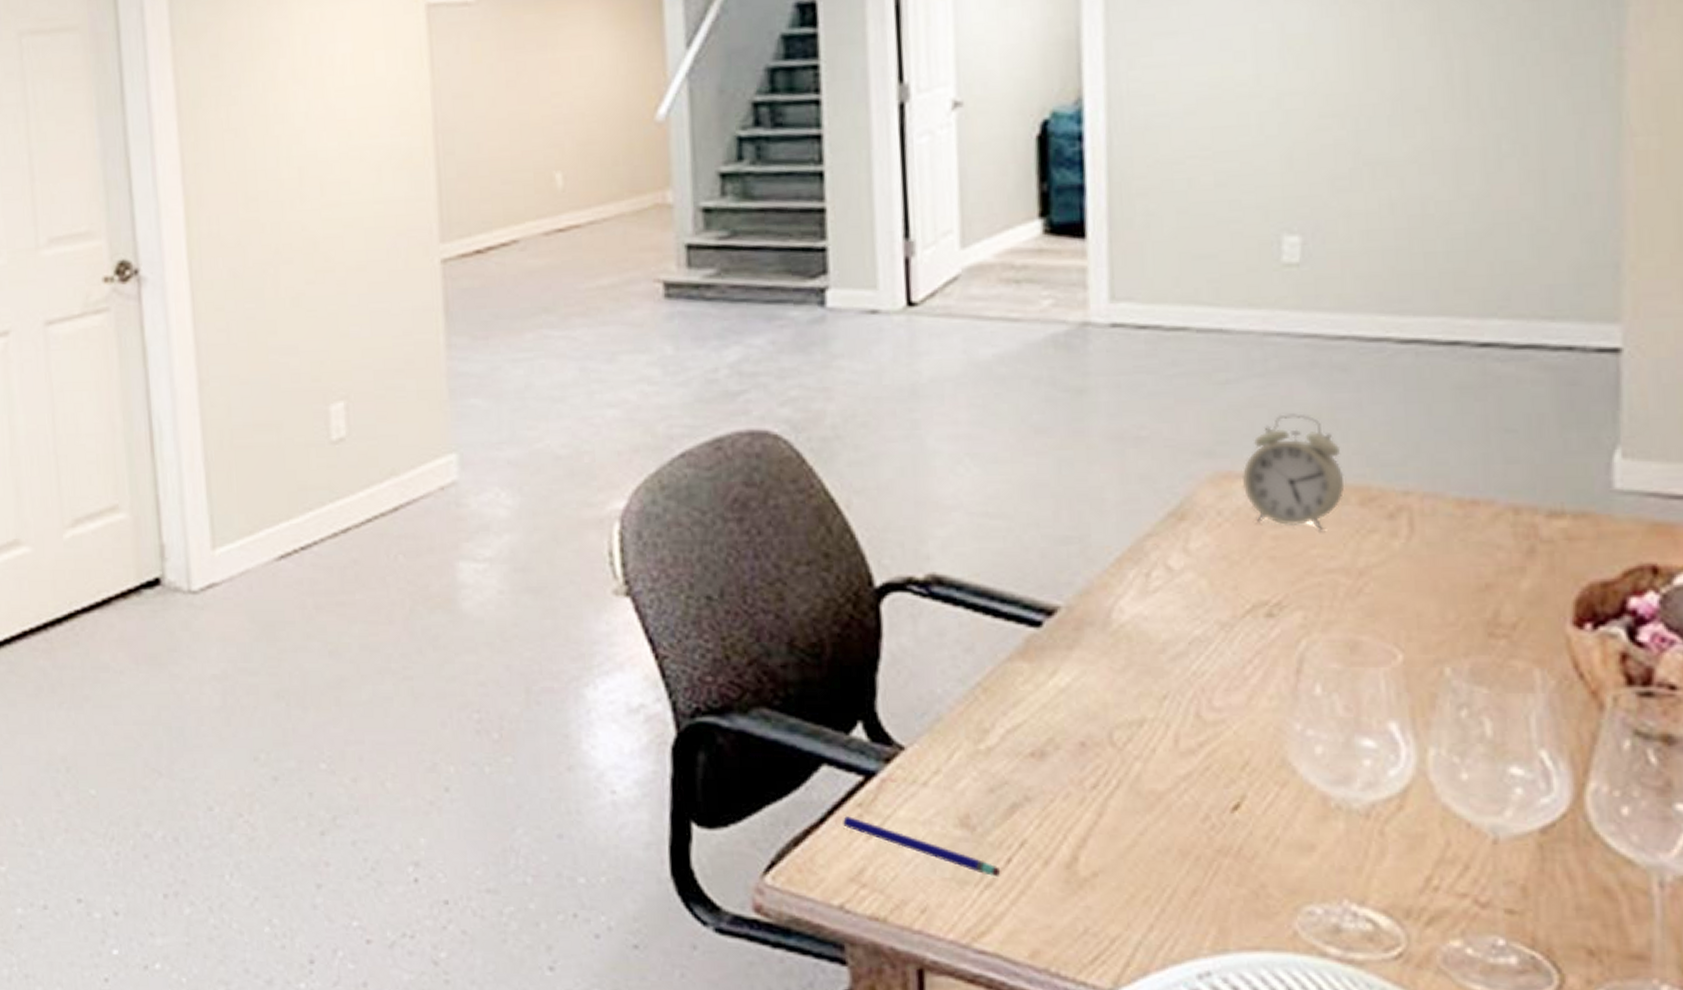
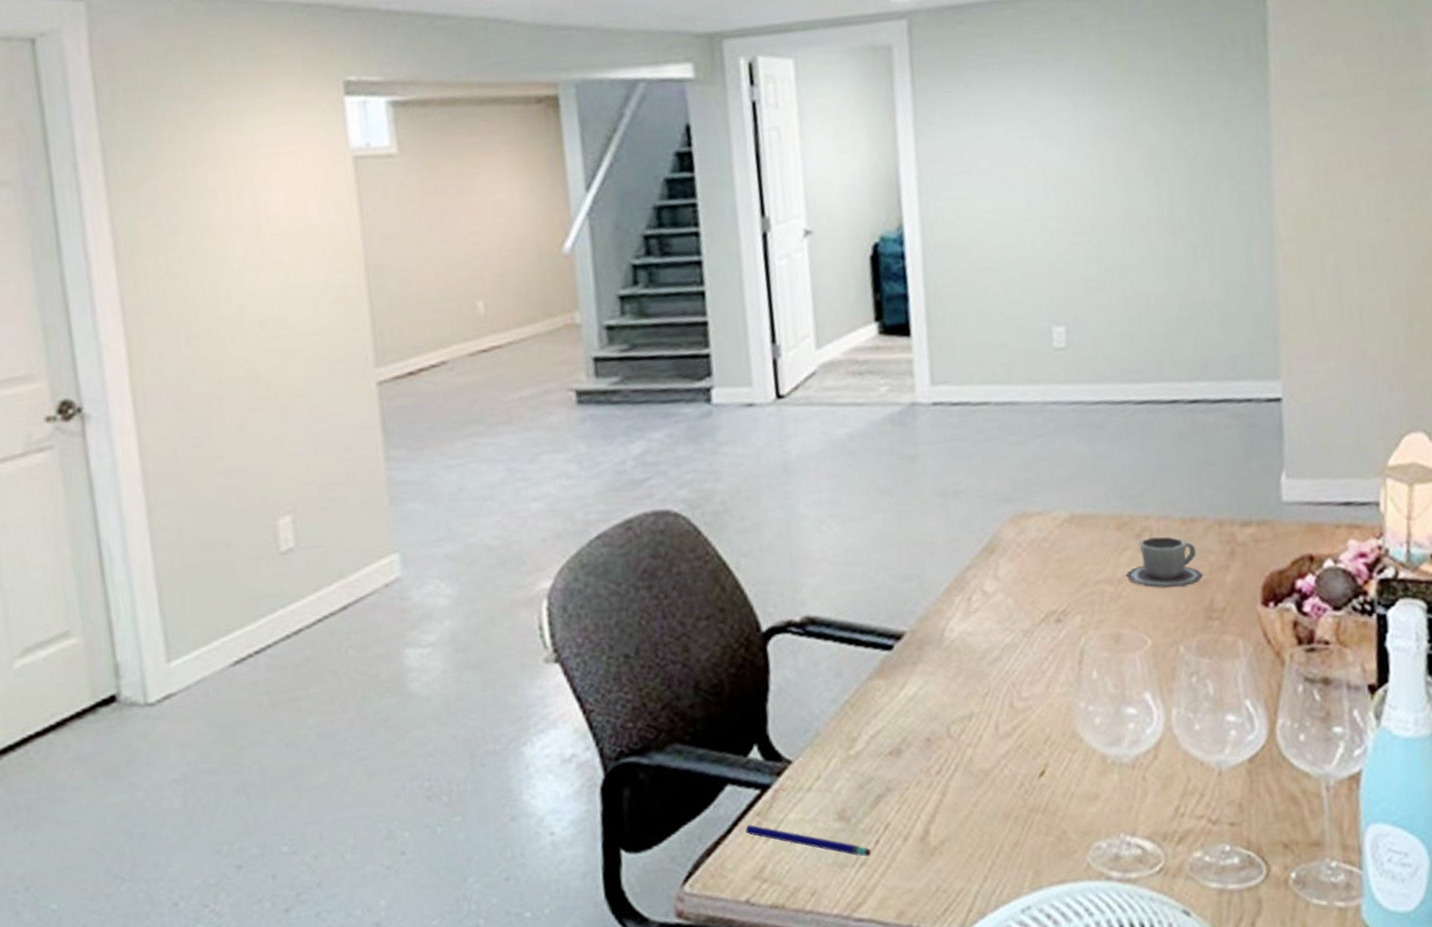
alarm clock: present [1241,413,1344,531] -> none [1033,463,1105,552]
cup: none [1370,520,1486,589] -> present [1126,536,1204,588]

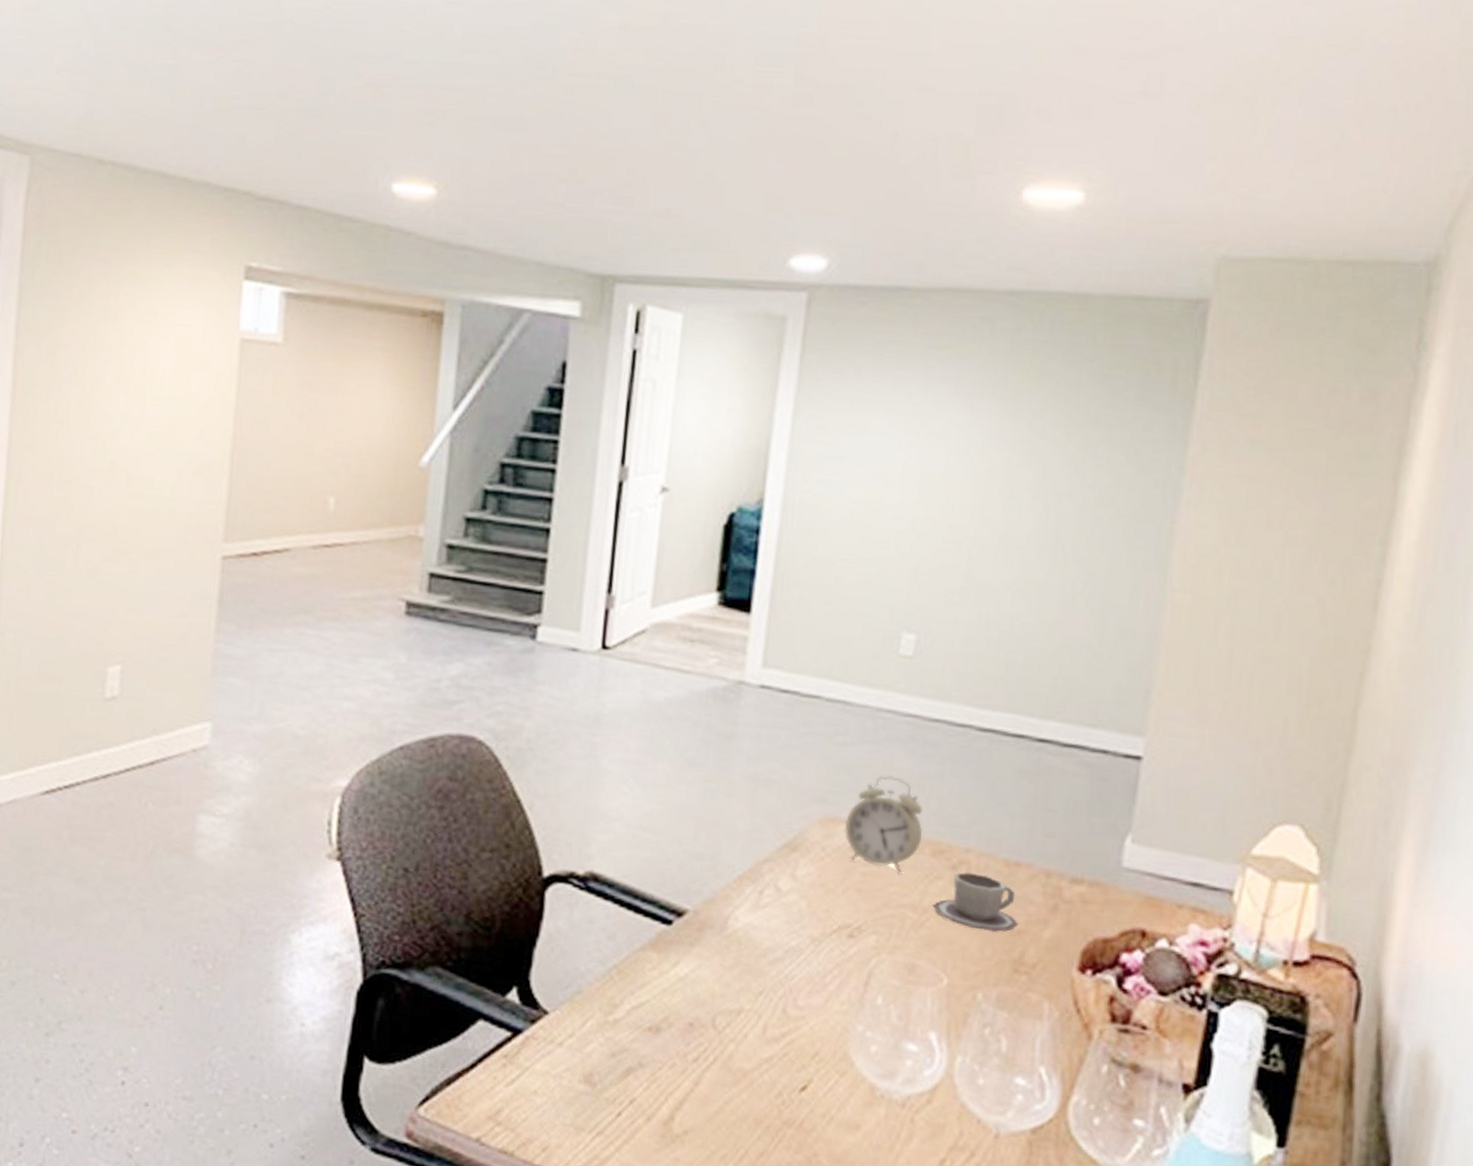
pen: present [745,825,872,857] -> none [489,1064,612,1127]
alarm clock: none [1033,463,1105,552] -> present [844,775,924,873]

